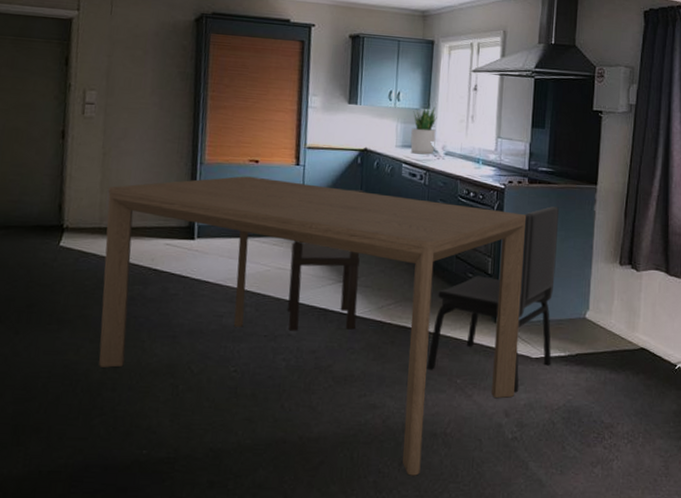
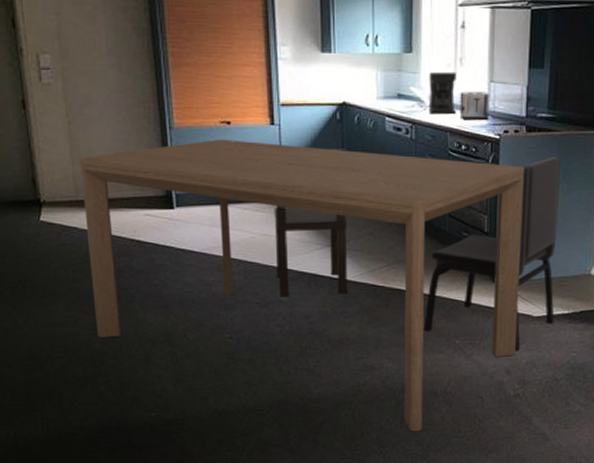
planter: present [410,106,437,155] -> none [393,49,421,106]
coffee maker: none [441,126,468,164] -> present [428,71,457,115]
toaster: none [469,145,497,171] -> present [459,91,490,121]

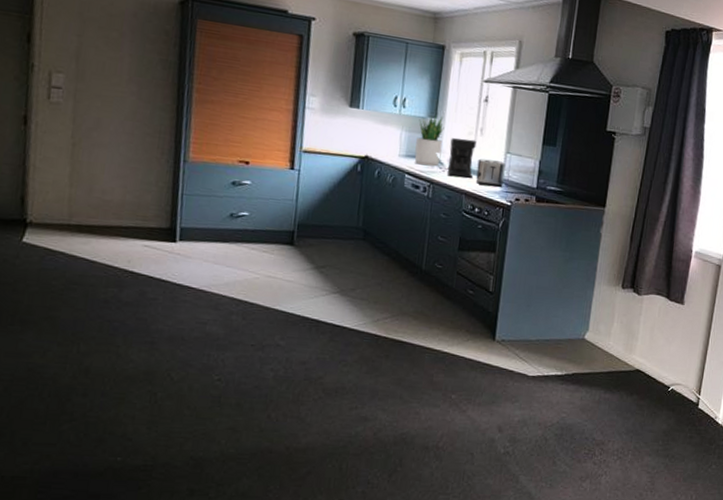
dining table: present [78,139,525,432] -> none [68,177,532,487]
dining chair: present [274,148,348,297] -> none [277,198,363,342]
planter: none [393,49,421,106] -> present [414,115,444,167]
dining chair: present [423,156,562,352] -> none [421,226,566,410]

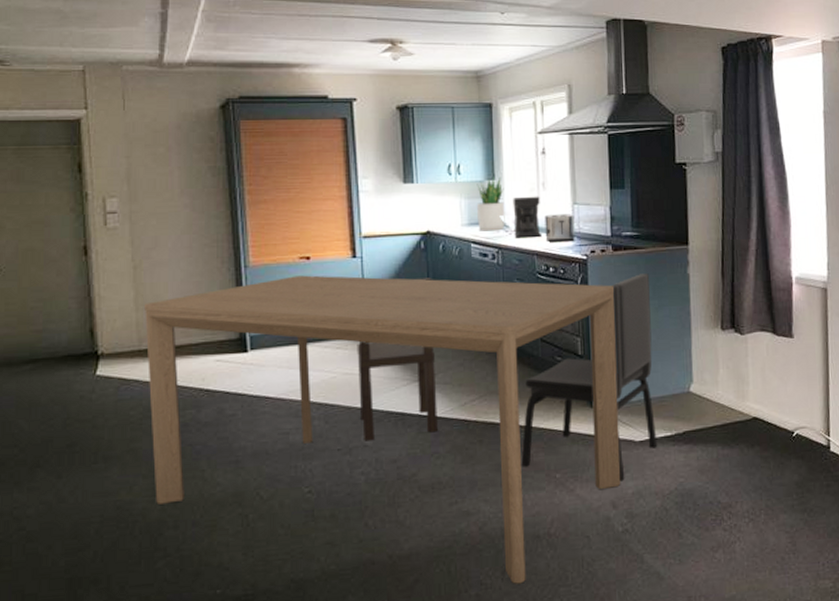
dining table: none [68,177,532,487] -> present [143,275,621,584]
dining chair: none [277,198,363,342] -> present [357,278,438,441]
dining chair: none [421,226,566,410] -> present [521,273,658,482]

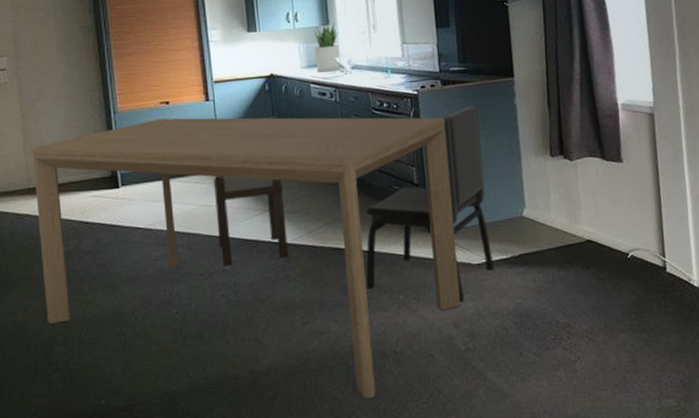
coffee maker: present [513,196,541,239] -> none [346,38,374,78]
toaster: present [545,214,575,243] -> none [376,53,406,80]

